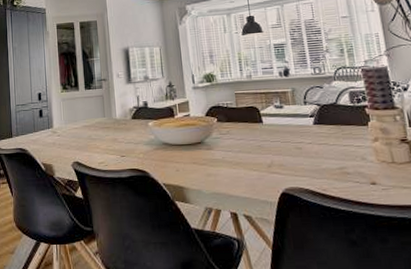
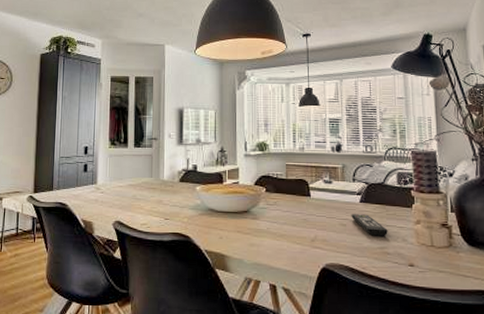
remote control: none [306,136,346,157] -> present [351,214,388,236]

